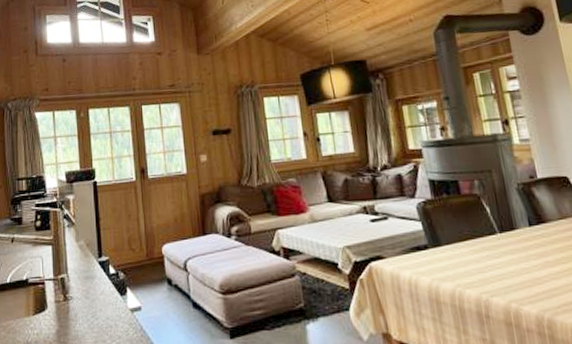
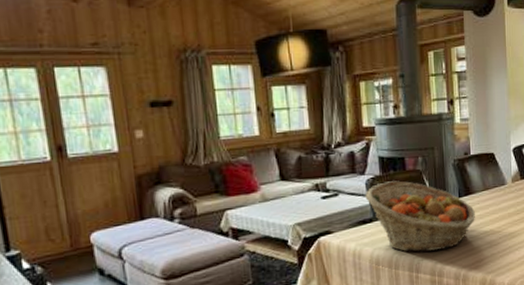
fruit basket: none [417,205,554,287] -> present [365,181,475,252]

